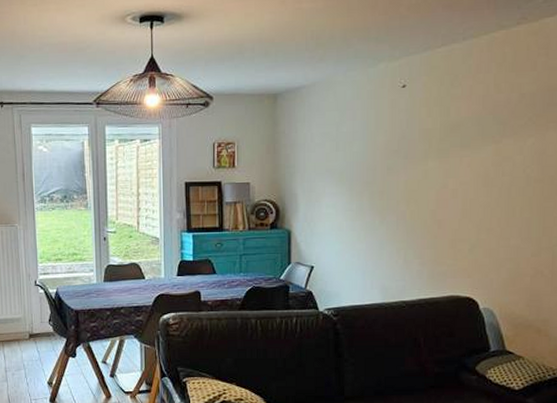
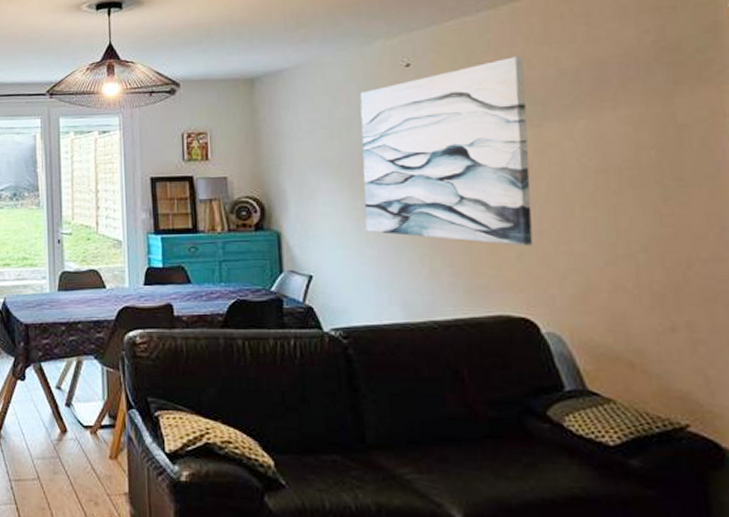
wall art: none [358,81,495,241] -> present [360,56,533,246]

